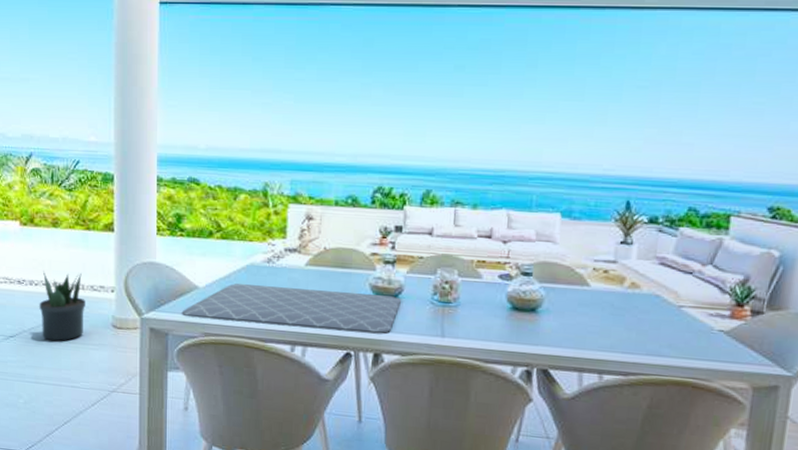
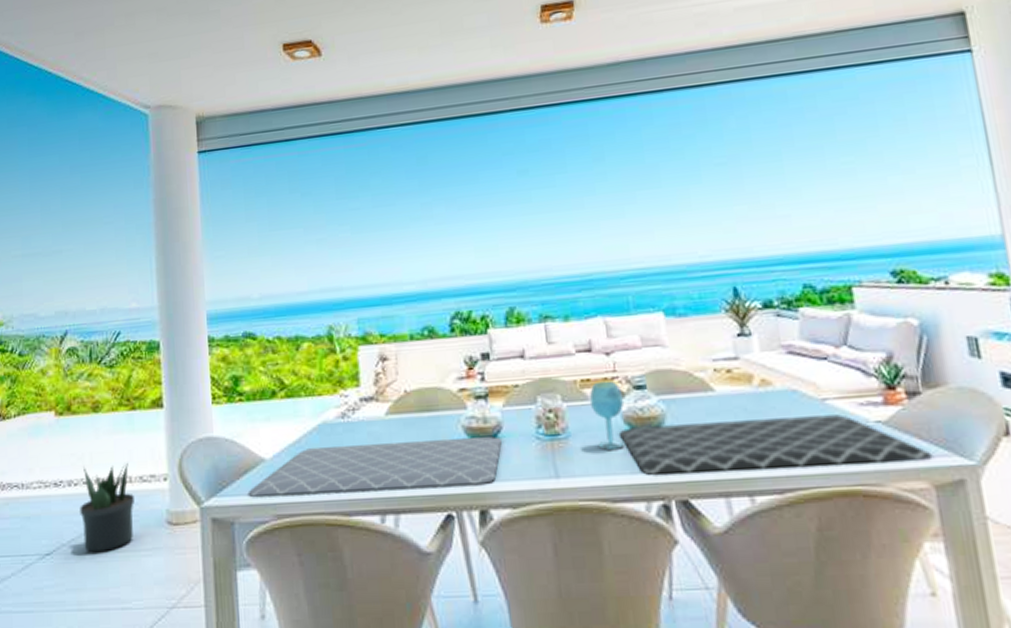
wine glass: none [481,264,511,322] -> present [589,380,625,450]
placemat: none [502,306,759,367] -> present [619,414,933,475]

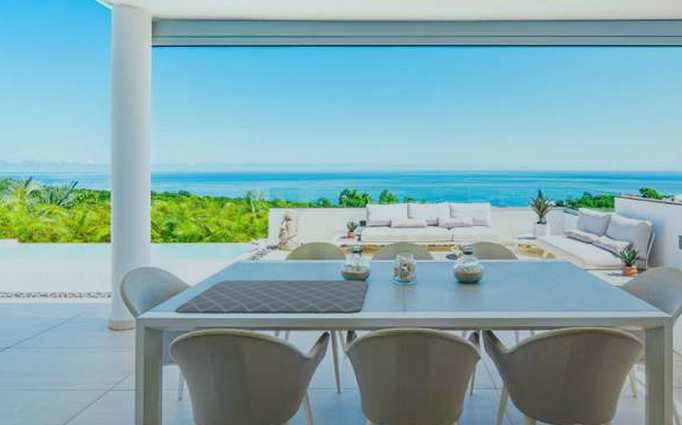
planter: present [80,463,134,552] -> none [36,283,83,347]
wine glass: present [589,380,625,450] -> none [433,247,456,294]
placemat: present [619,414,933,475] -> none [451,280,647,312]

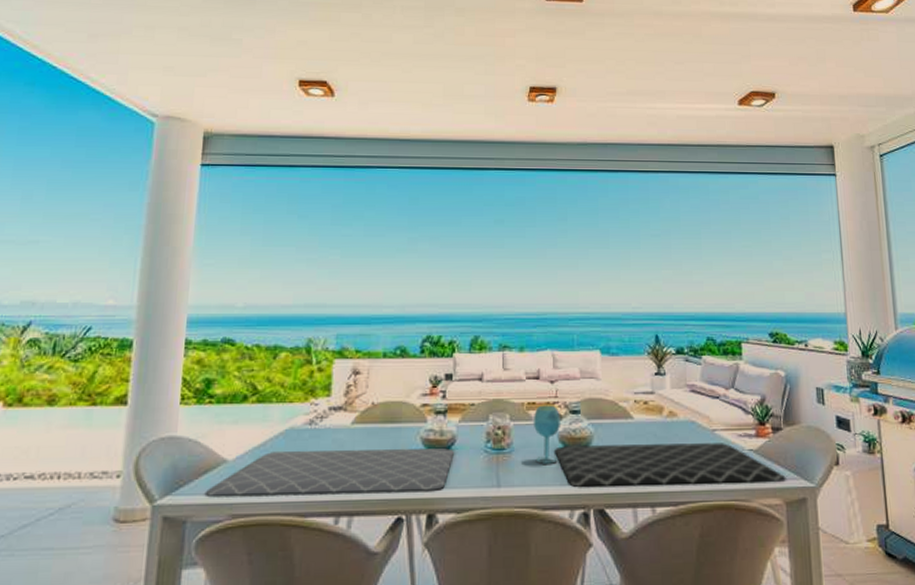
wine glass: none [433,247,456,294] -> present [533,405,560,464]
placemat: none [451,280,647,312] -> present [555,443,786,487]

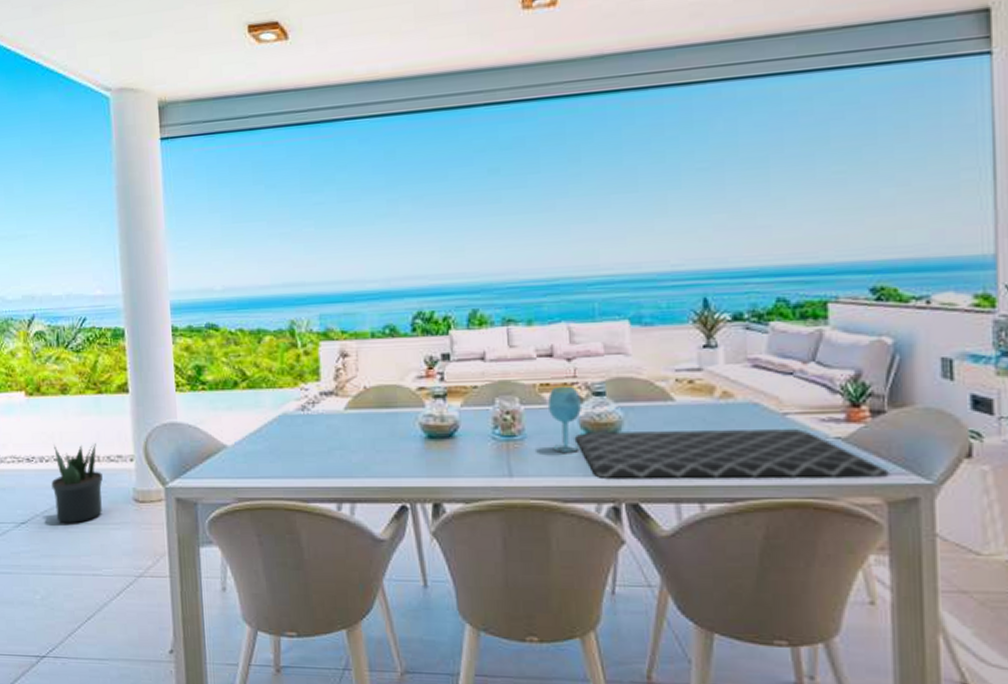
planter: none [14,459,81,549] -> present [51,444,103,523]
placemat: present [205,448,454,496] -> none [210,435,458,480]

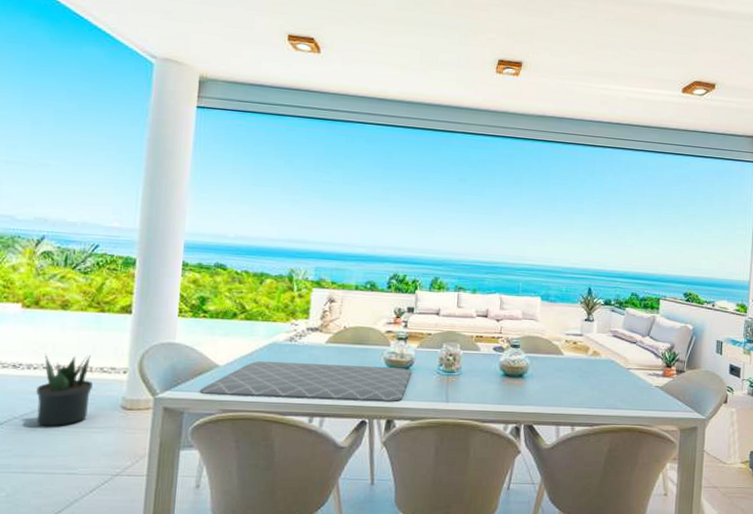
placemat: none [210,435,458,480] -> present [199,361,412,401]
wine glass: present [547,386,581,452] -> none [479,338,503,387]
placemat: present [575,429,889,478] -> none [496,373,683,413]

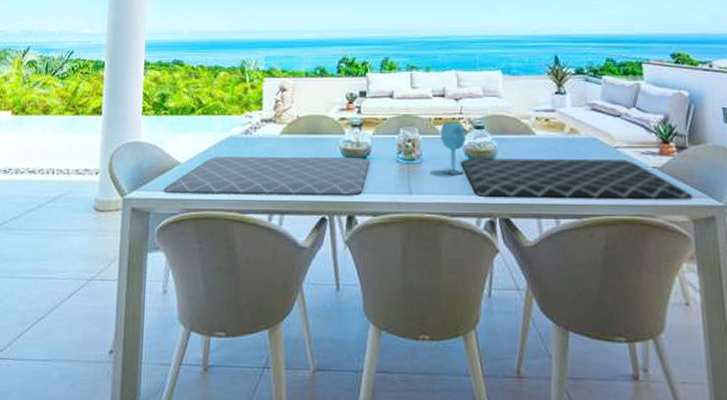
planter: present [36,354,93,426] -> none [22,158,69,229]
wine glass: none [479,338,503,387] -> present [440,120,466,175]
placemat: none [496,373,683,413] -> present [461,159,693,199]

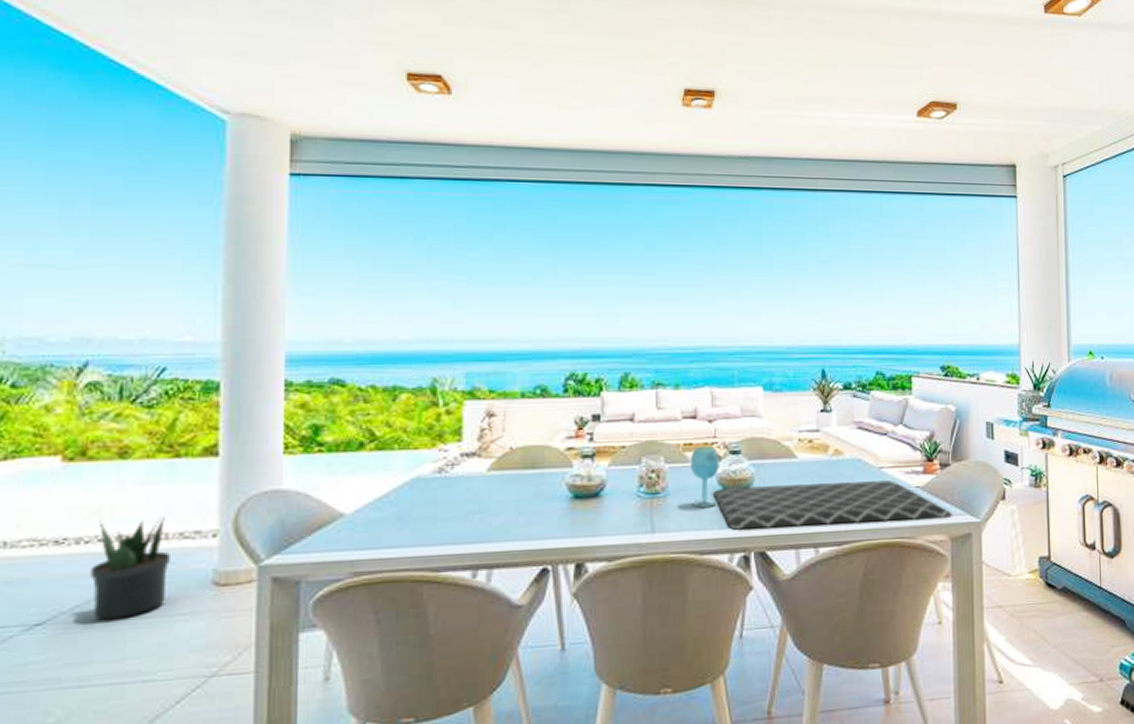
planter: none [22,158,69,229] -> present [90,518,170,620]
placemat: present [163,157,369,195] -> none [320,494,603,554]

